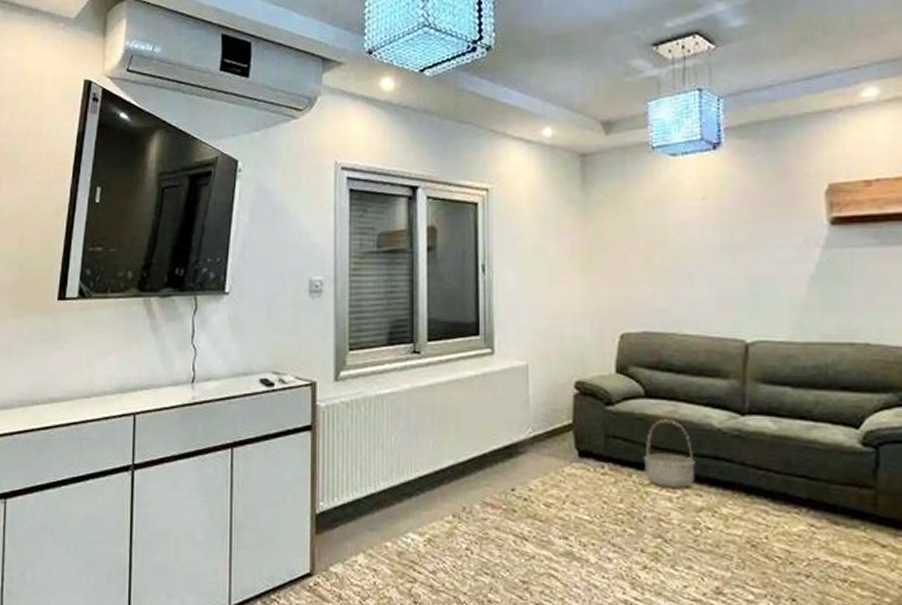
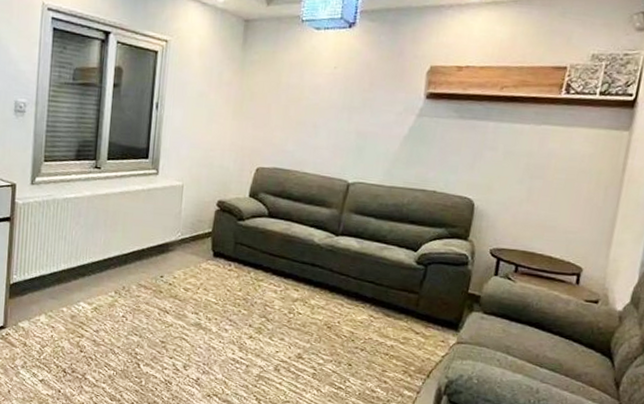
basket: present [643,418,696,489] -> none [260,233,298,285]

